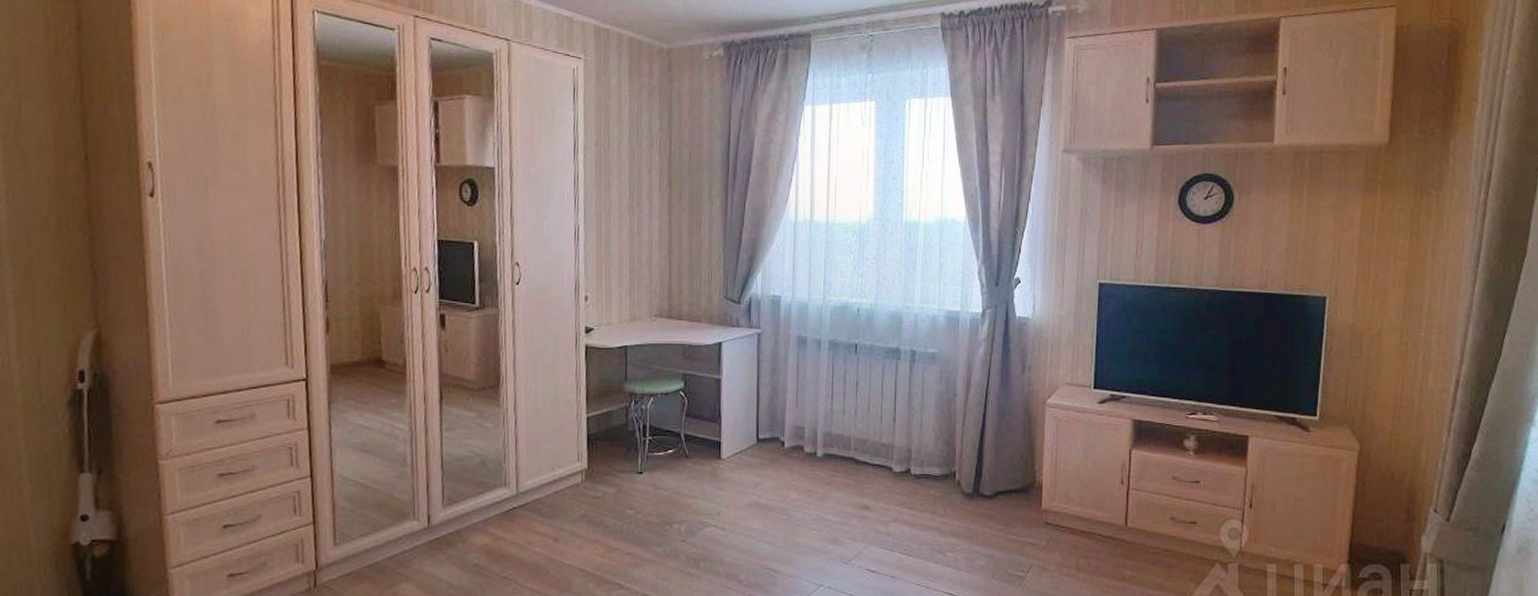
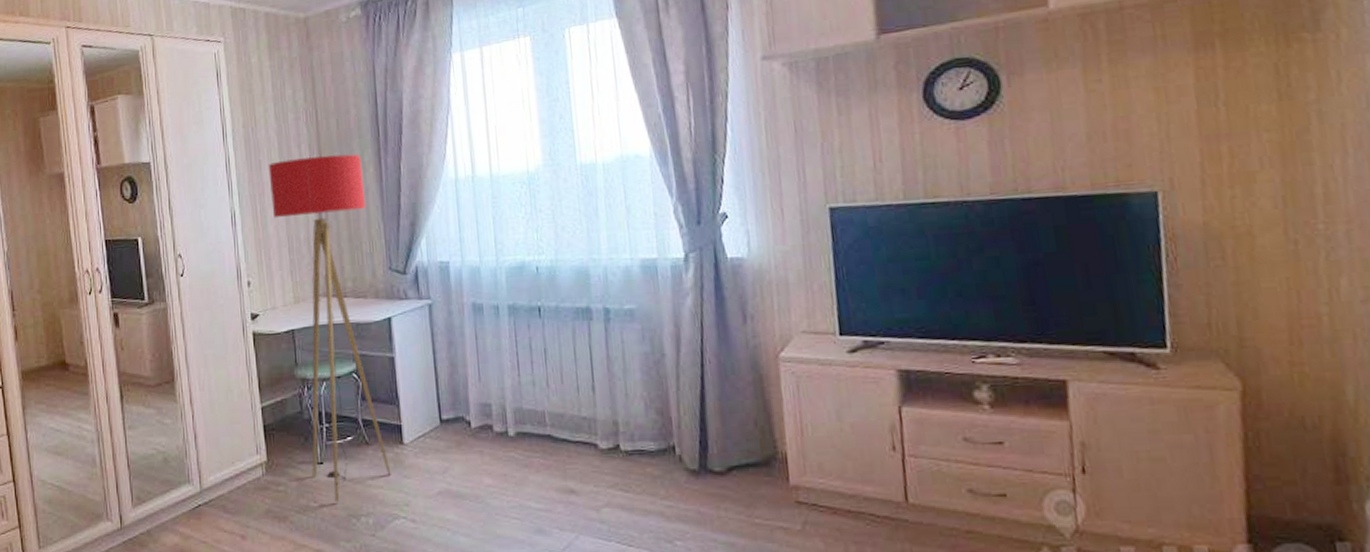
floor lamp: none [617,183,710,509] -> present [268,154,392,502]

